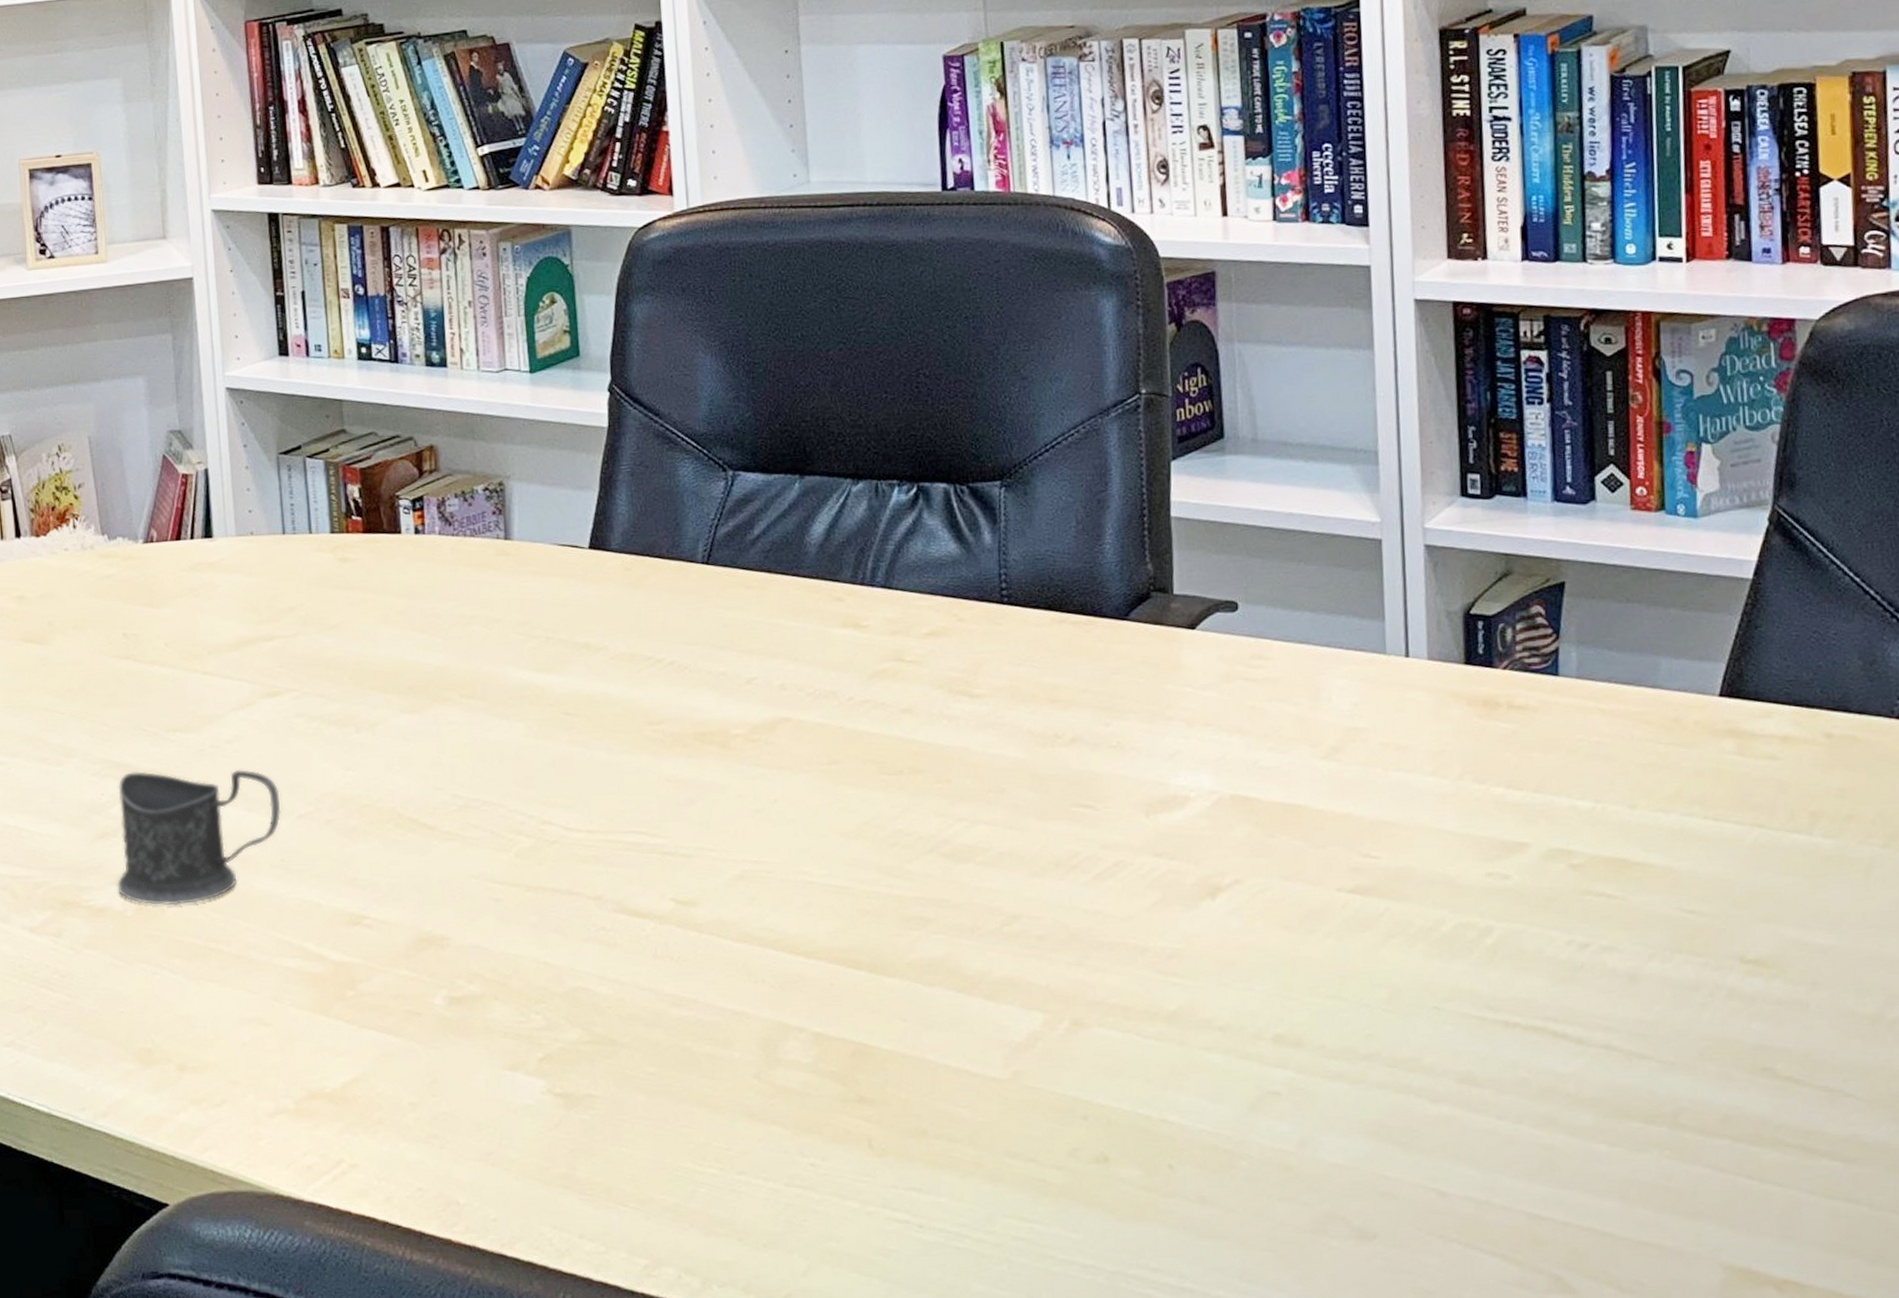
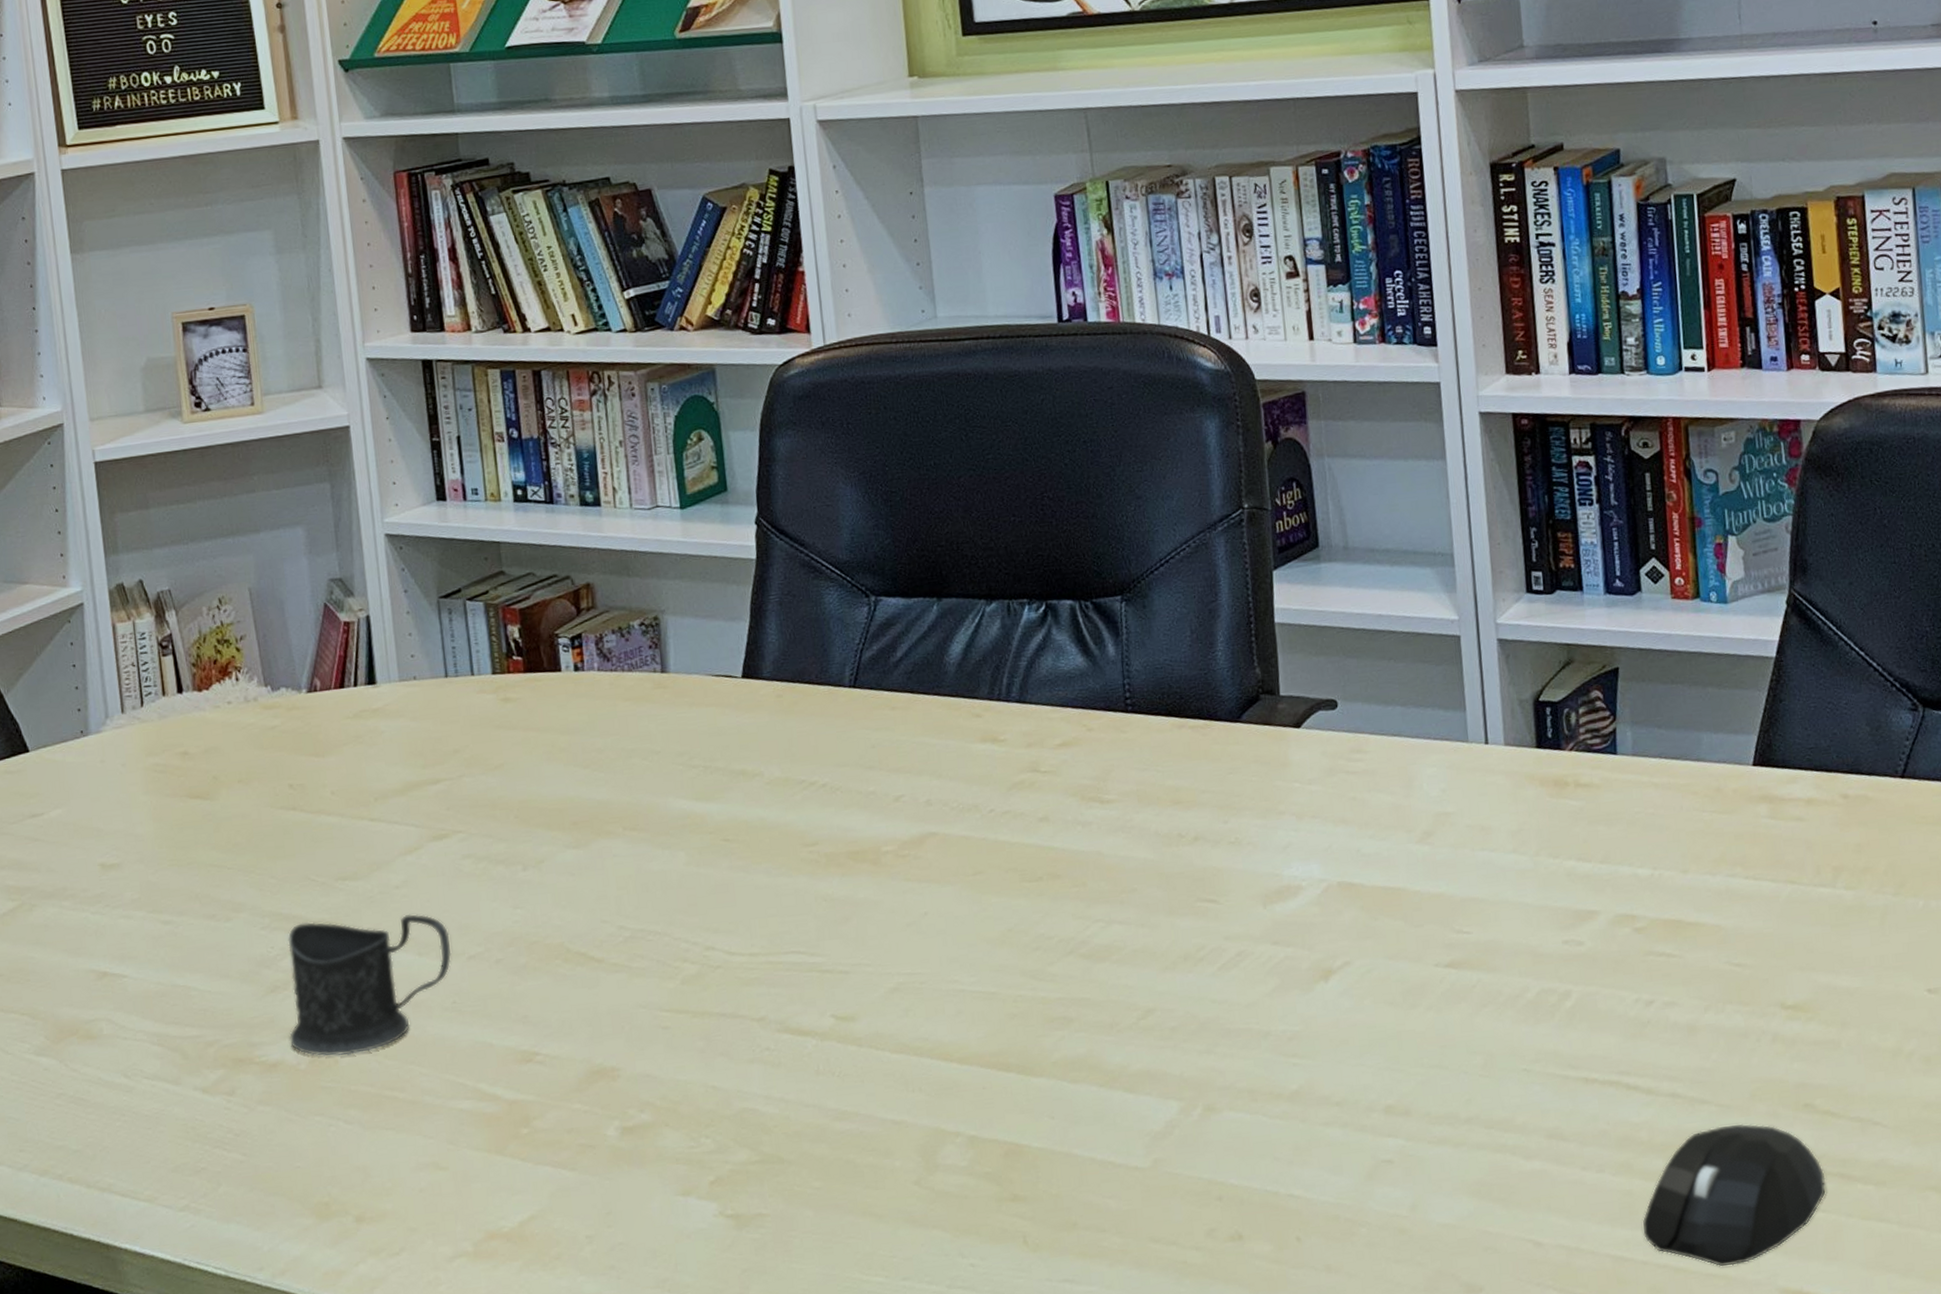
mouse: none [1565,1083,1784,1236] -> present [1643,1123,1826,1267]

